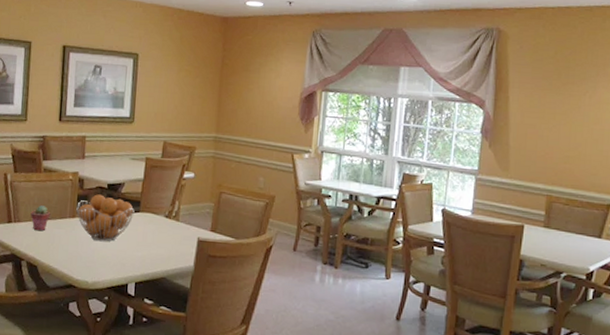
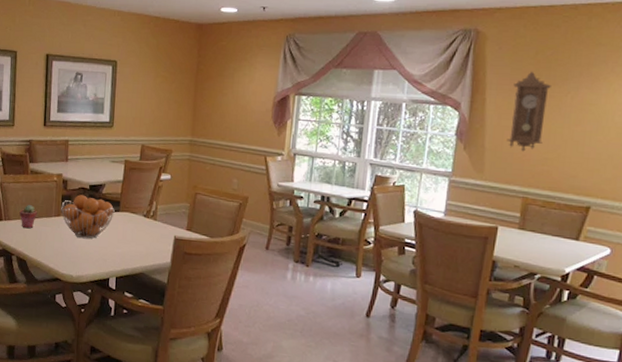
pendulum clock: none [530,70,570,150] -> present [506,71,551,152]

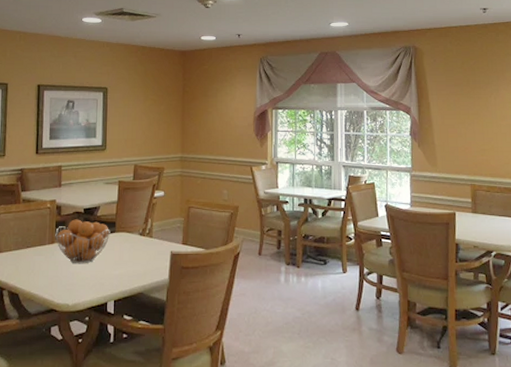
potted succulent: present [19,205,38,229] -> none [11,235,31,260]
pendulum clock: present [506,71,551,152] -> none [449,78,479,145]

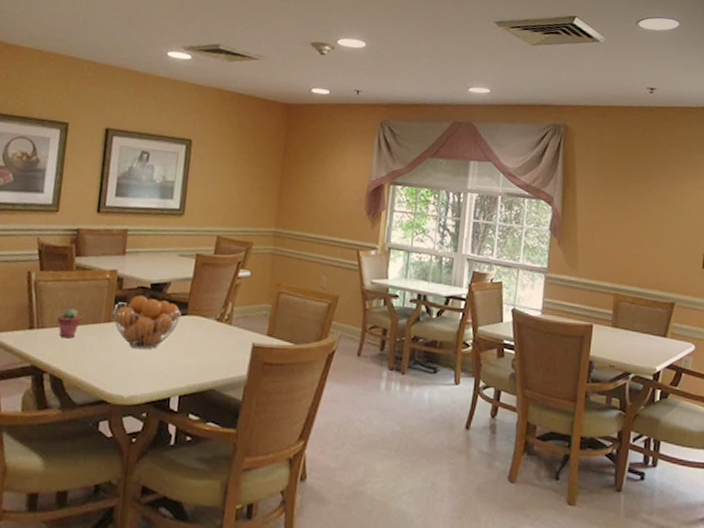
potted succulent: none [11,235,31,260] -> present [57,308,82,339]

